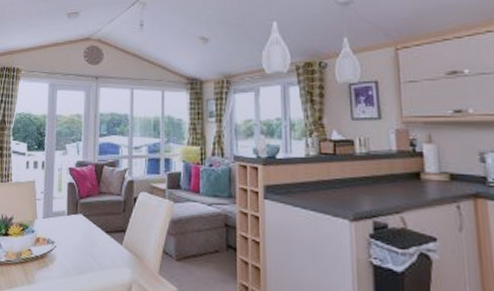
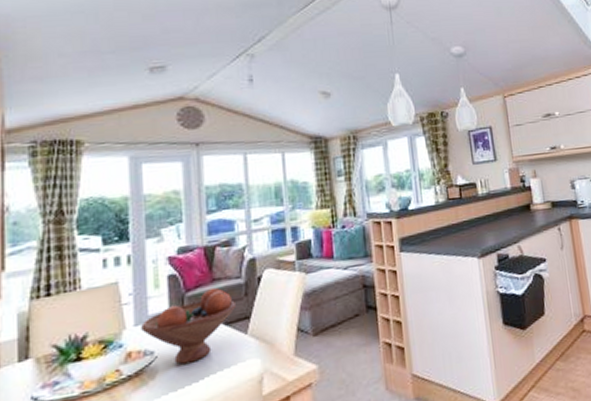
fruit bowl: none [47,199,116,258] -> present [141,287,237,365]

